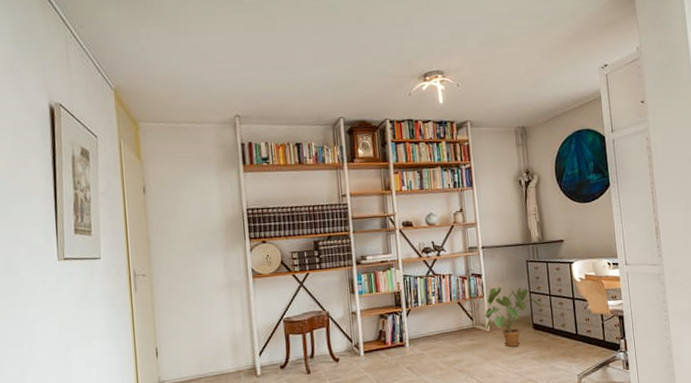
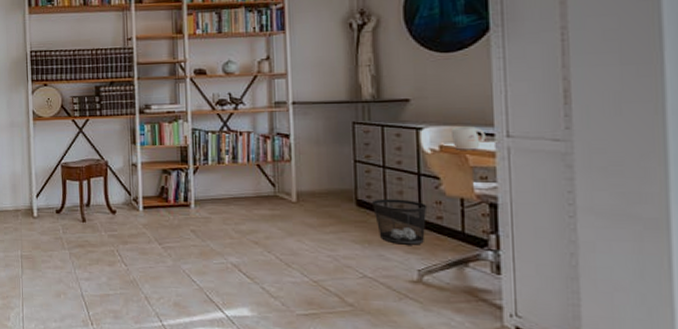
house plant: present [484,286,543,347] -> none [289,151,372,224]
waste bin: none [543,319,581,356] -> present [371,198,428,245]

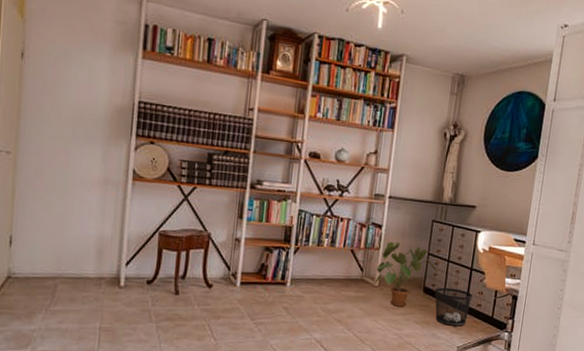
house plant: none [289,151,372,224] -> present [374,241,438,307]
mug: present [450,126,486,150] -> none [498,233,521,253]

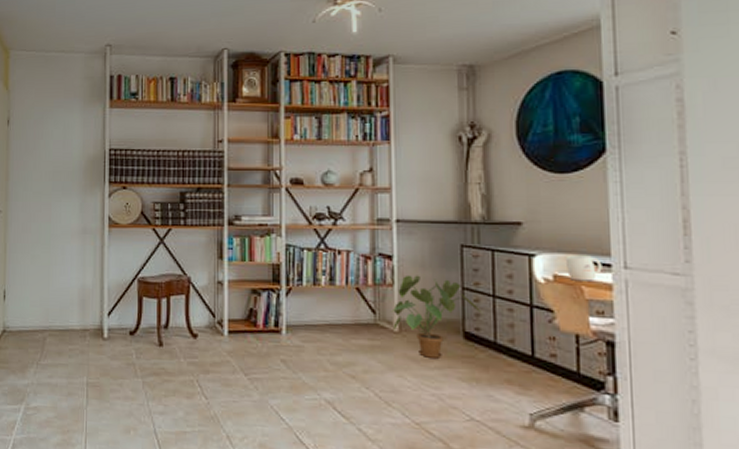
waste bin: present [434,287,473,327] -> none [480,331,540,386]
mug: none [498,233,521,253] -> present [565,255,602,281]

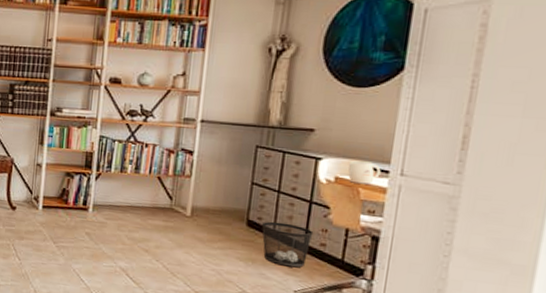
house plant: present [391,275,481,358] -> none [186,168,265,241]
waste bin: none [480,331,540,386] -> present [261,221,314,268]

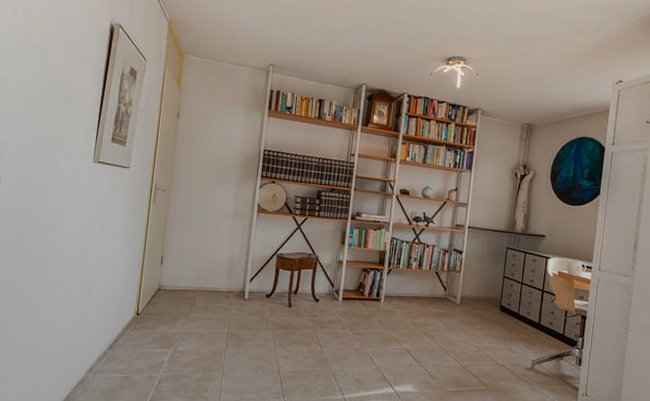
waste bin: present [261,221,314,268] -> none [510,306,545,343]

